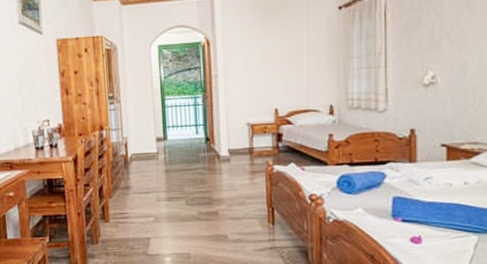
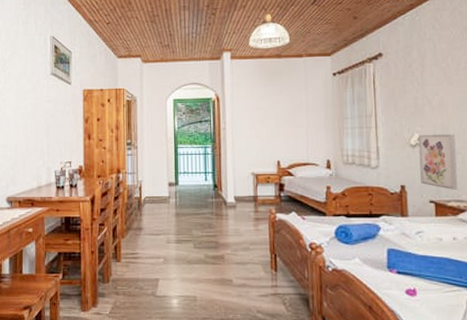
wall art: none [433,70,474,132] -> present [418,134,458,190]

